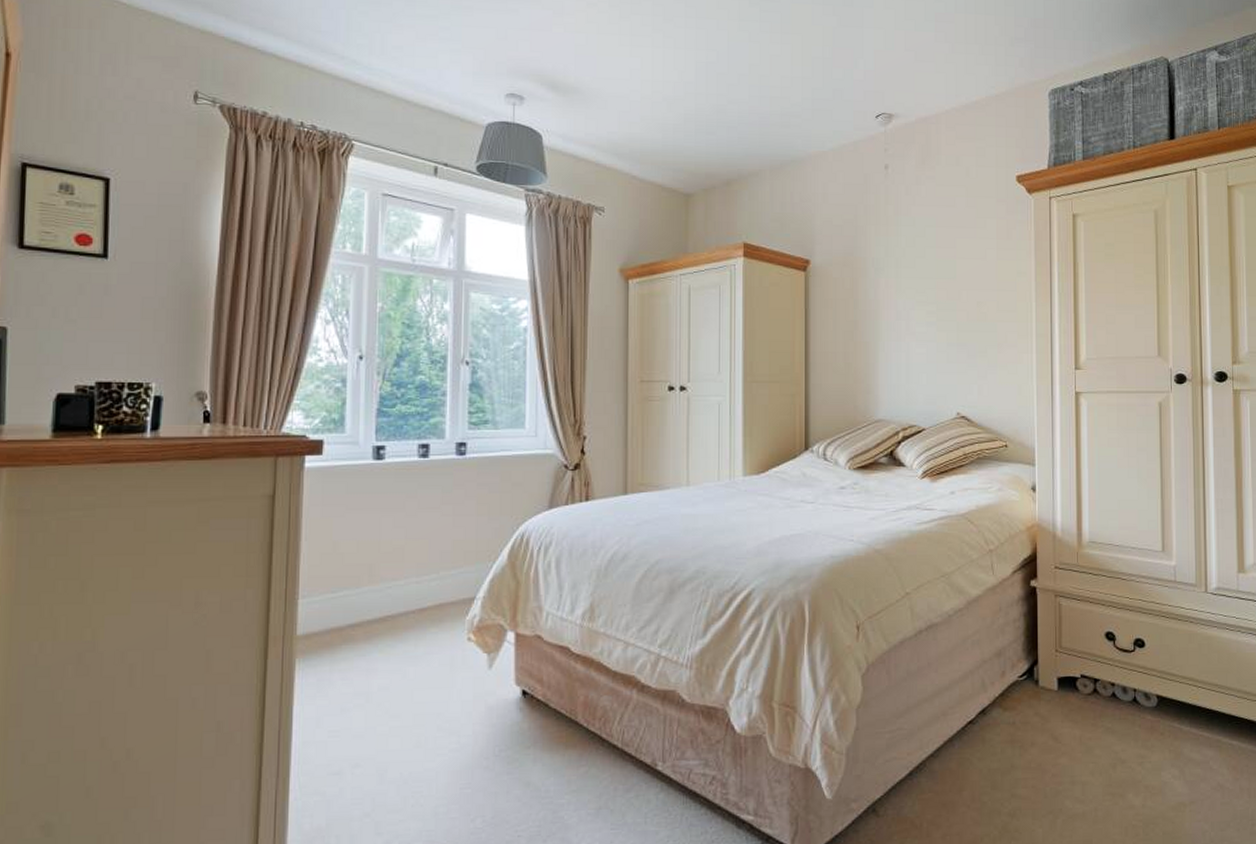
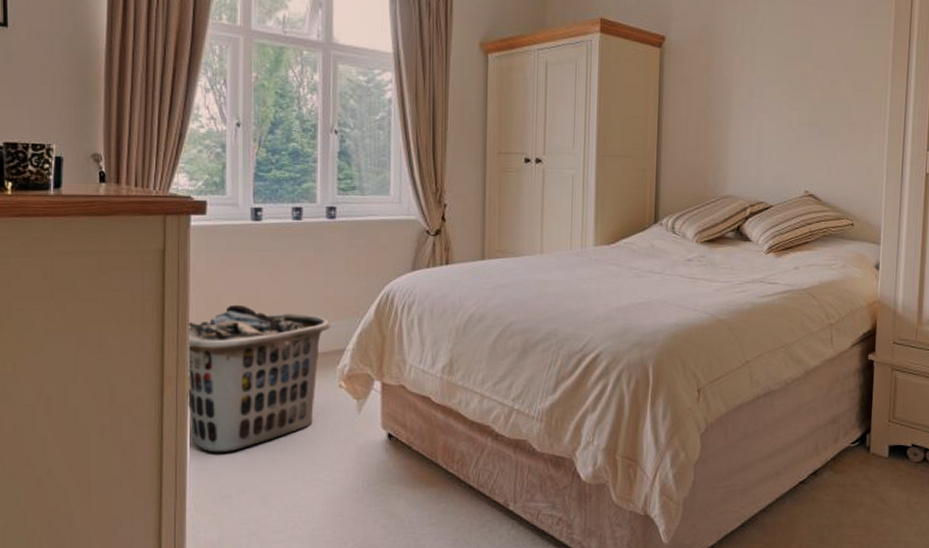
clothes hamper: none [294,552,459,723] -> present [186,304,330,453]

